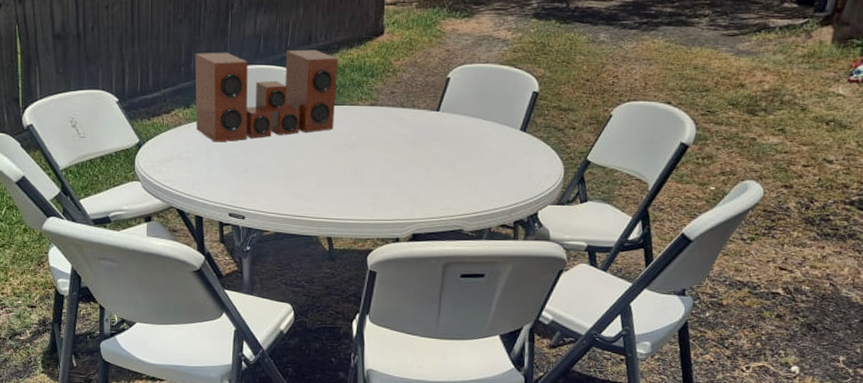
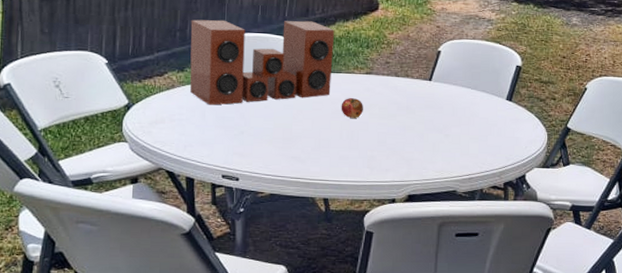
fruit: none [344,132,367,154] -> present [341,98,363,119]

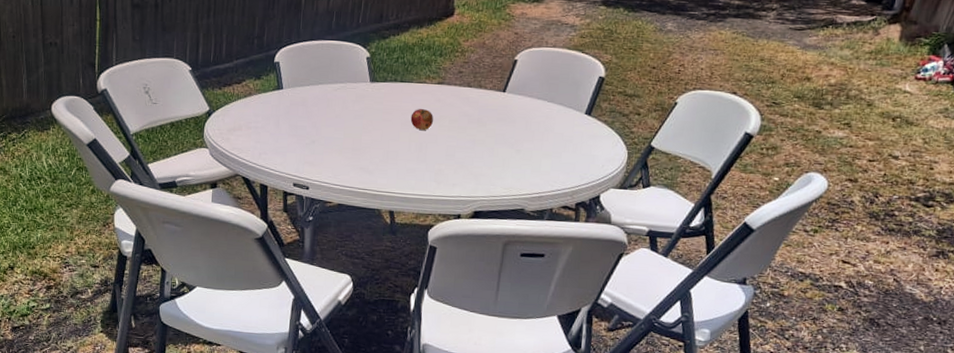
speaker: present [189,19,335,105] -> none [265,26,408,114]

